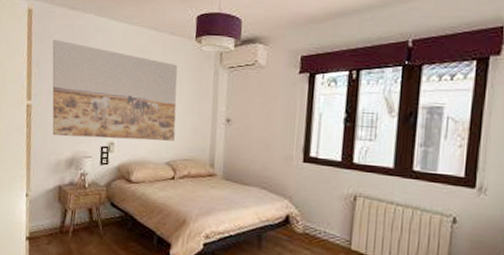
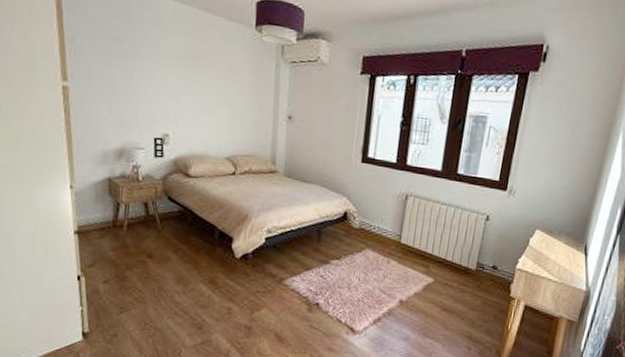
wall art: present [52,39,178,141] -> none [89,11,237,136]

